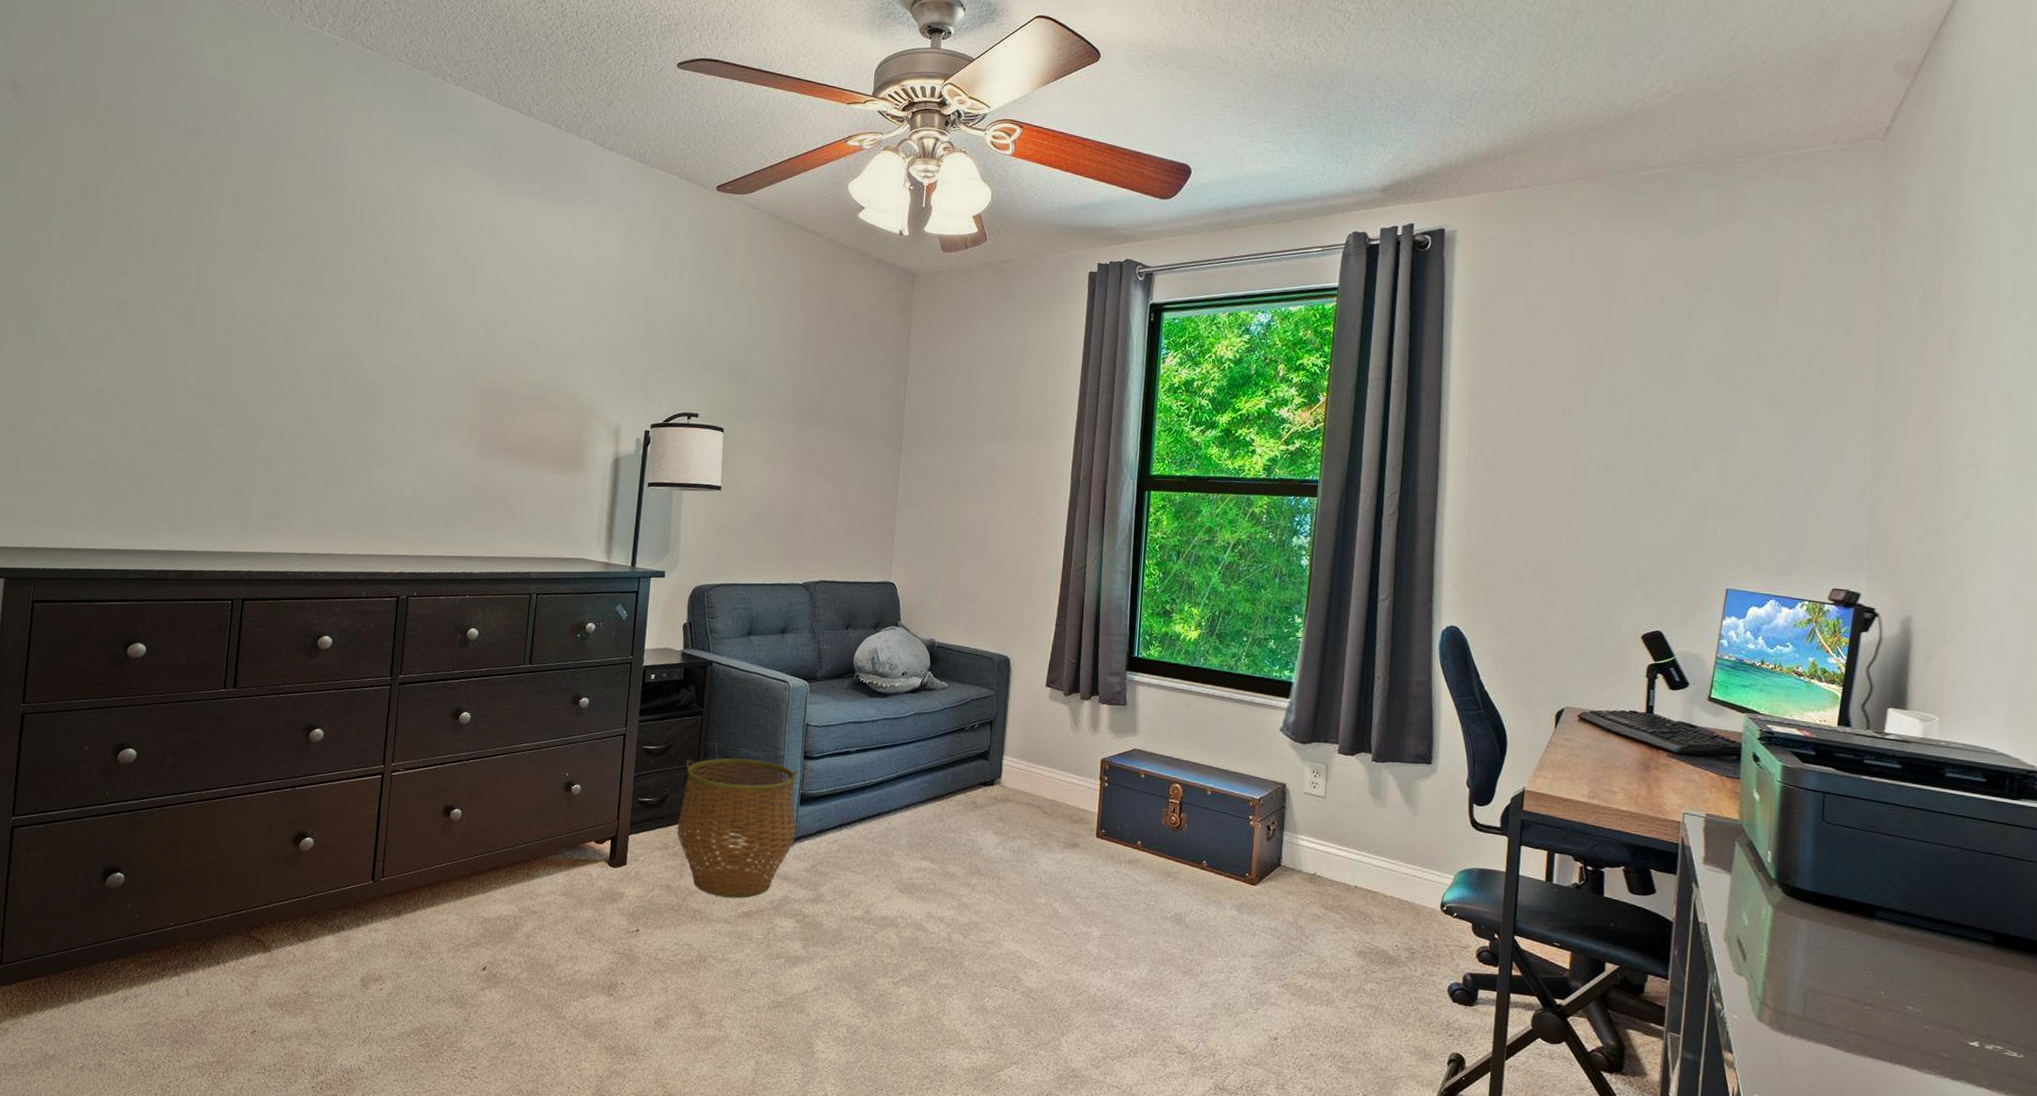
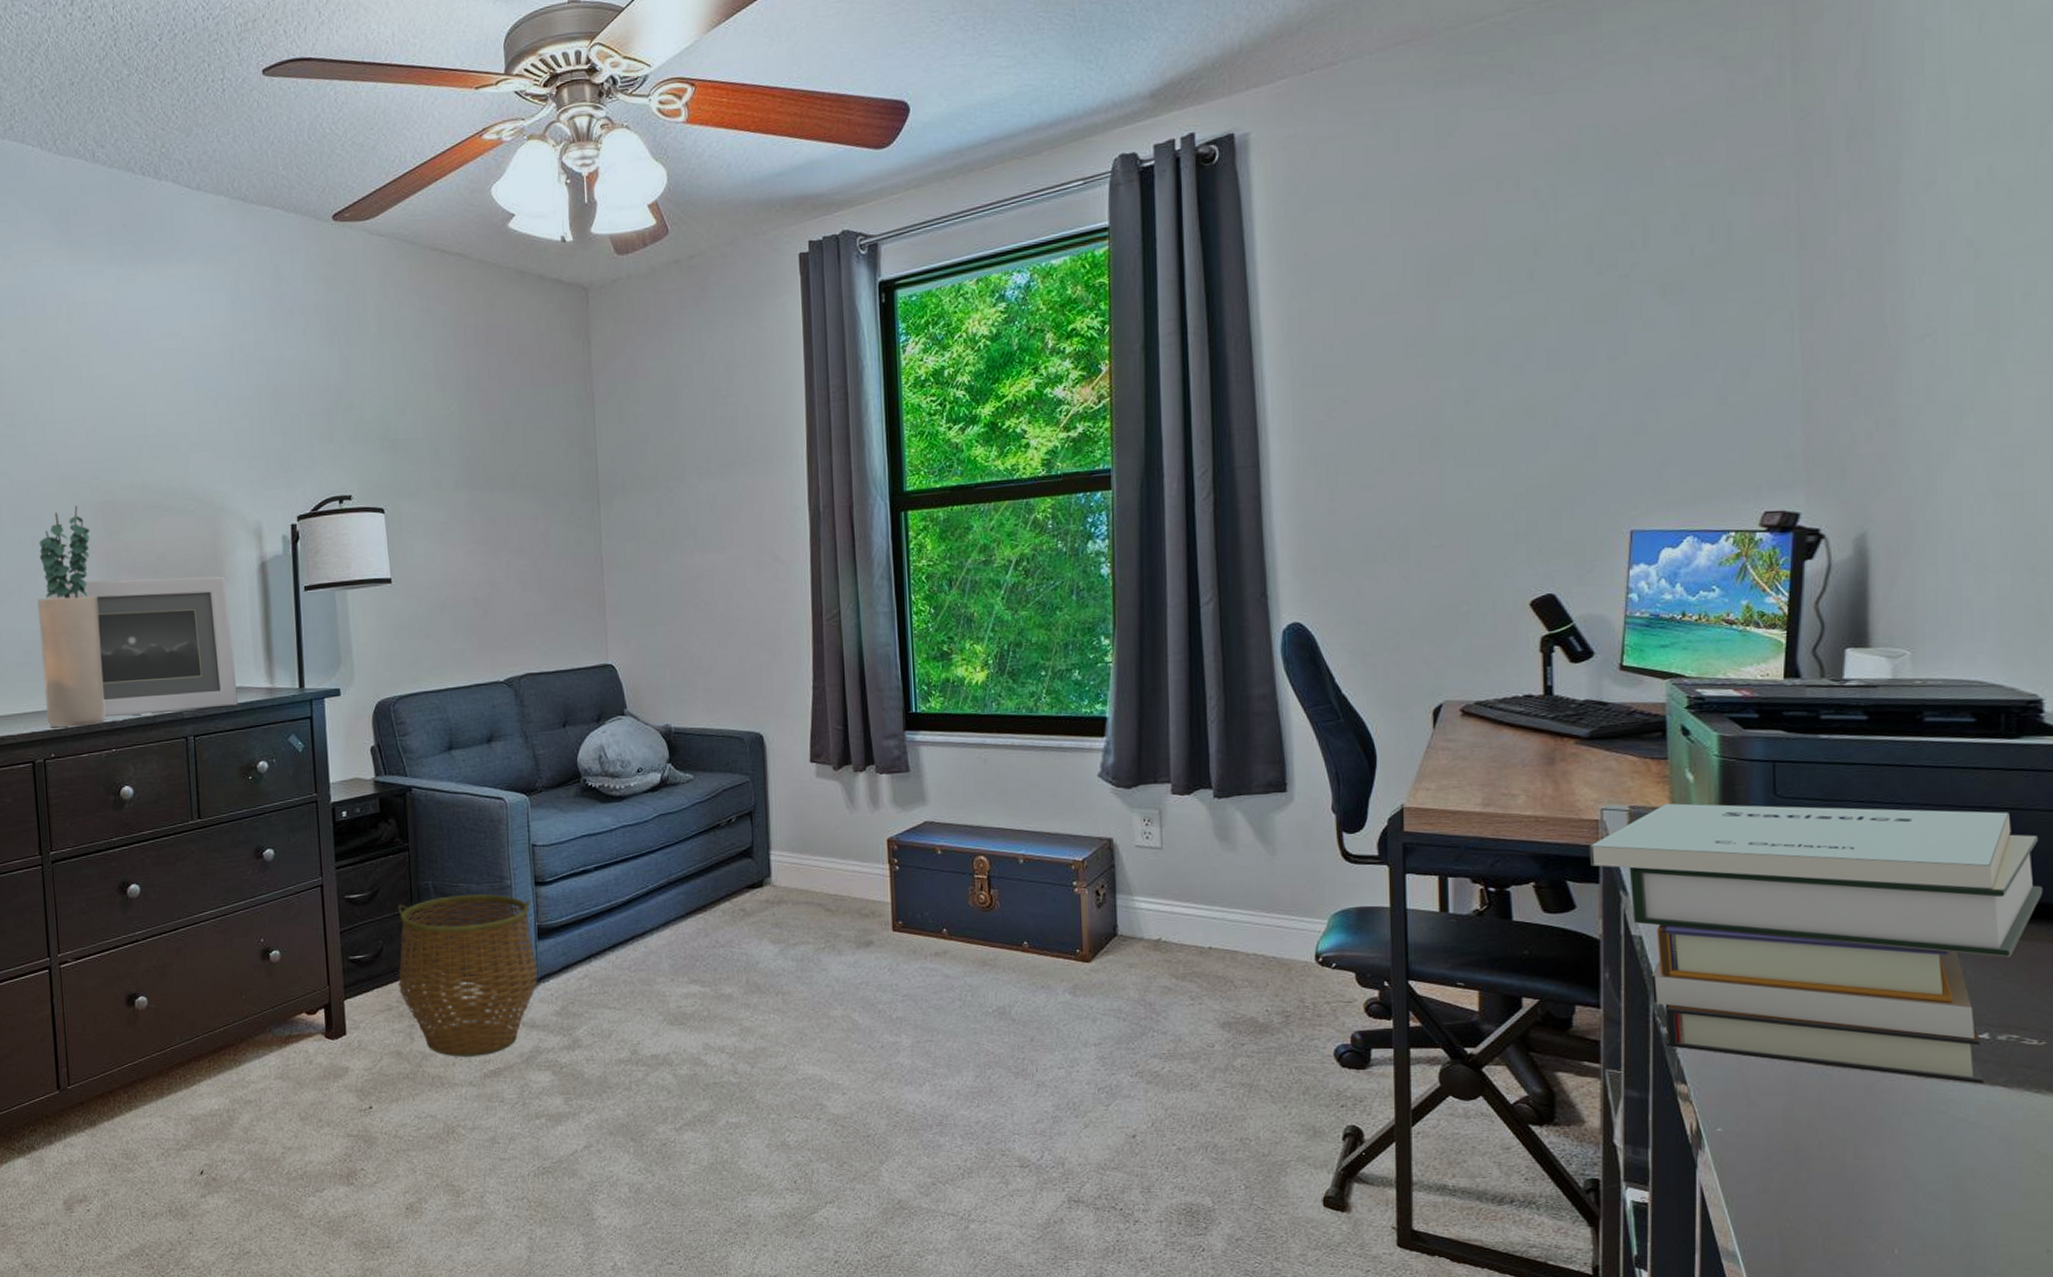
vase: none [415,389,477,574] -> present [37,505,106,728]
picture frame: none [434,452,584,575] -> present [49,576,238,718]
books: none [1670,816,2030,1085] -> present [1589,803,2043,1084]

